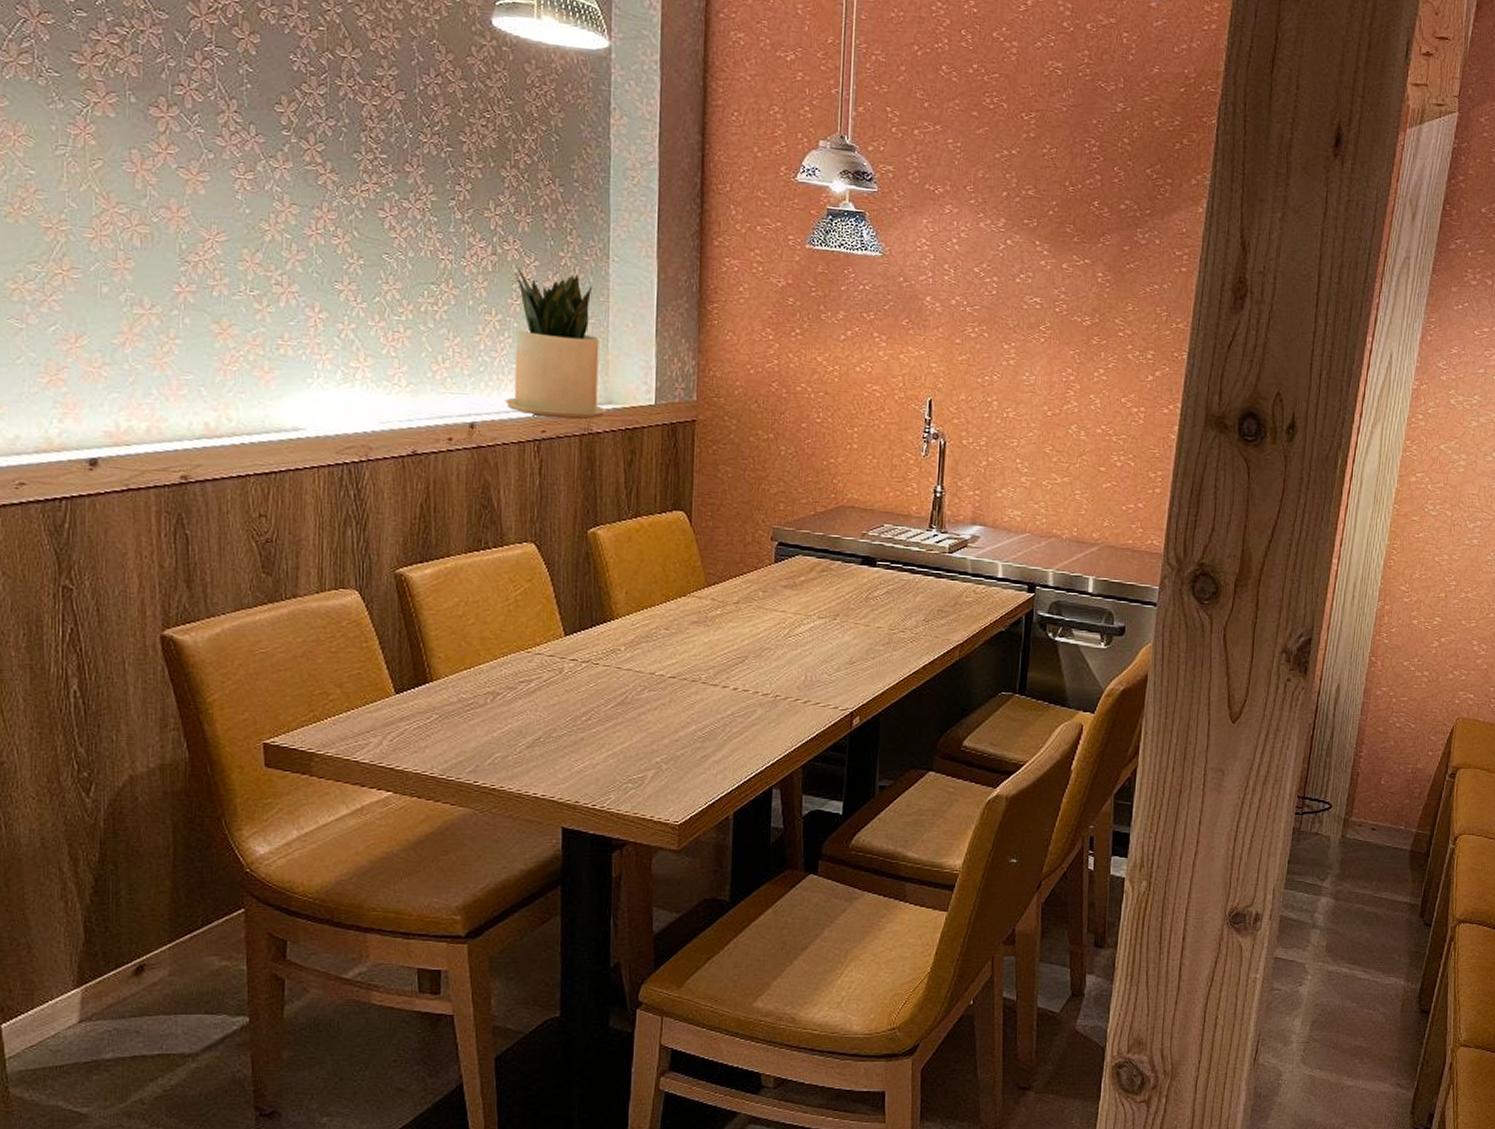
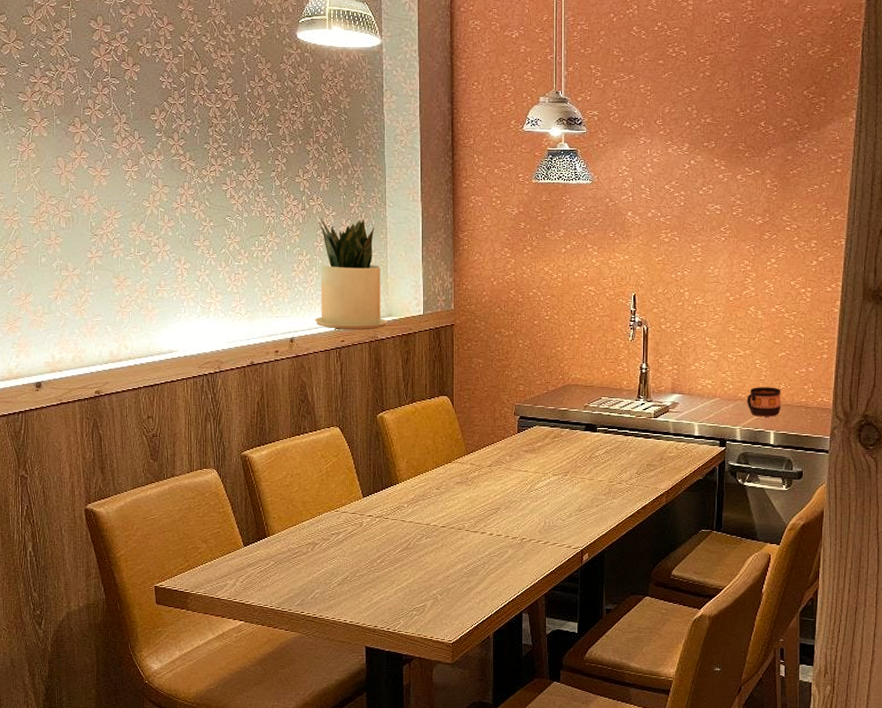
cup: none [1062,522,1104,560] -> present [747,387,781,417]

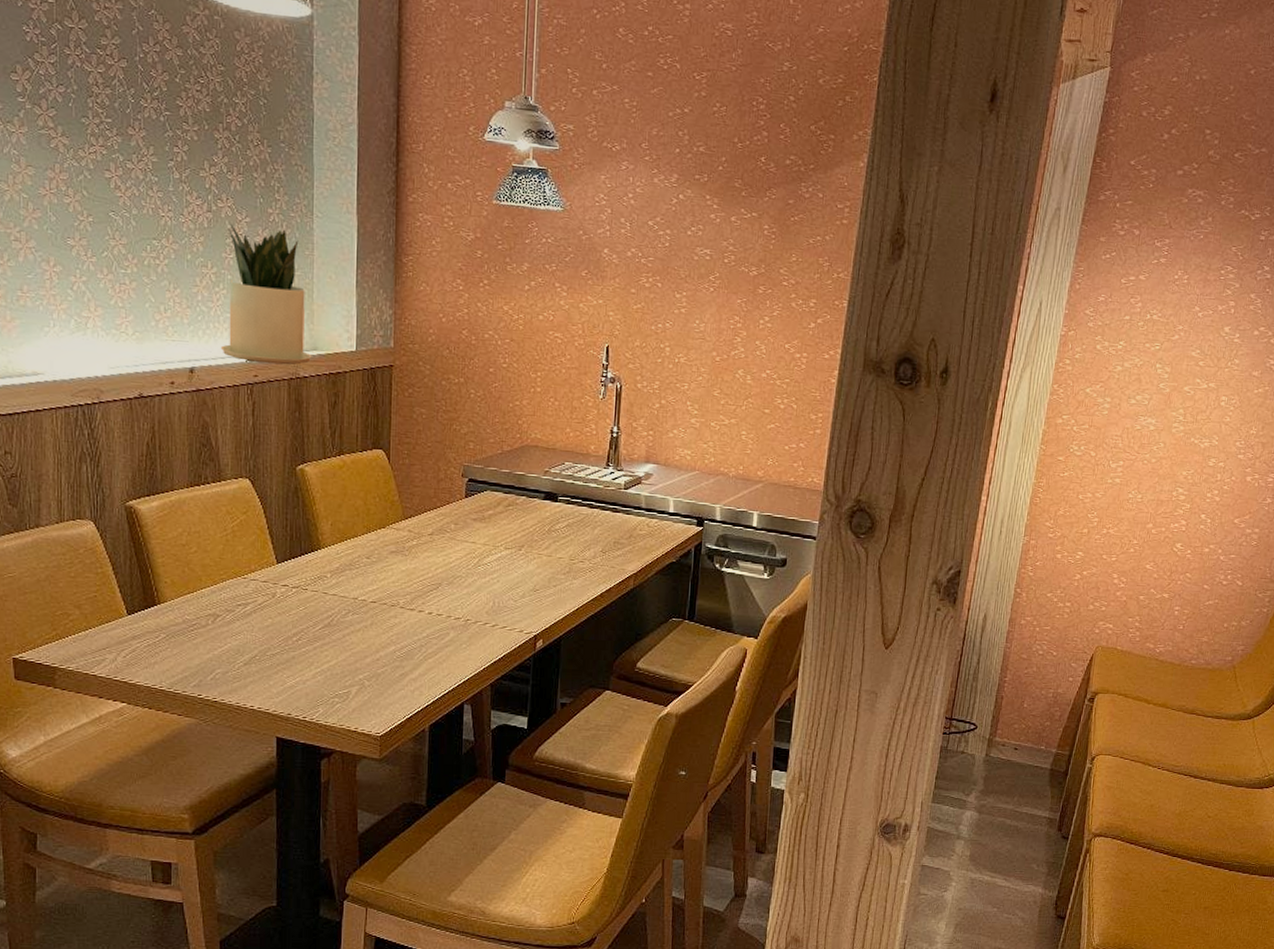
cup: present [747,387,781,417] -> none [729,461,768,496]

